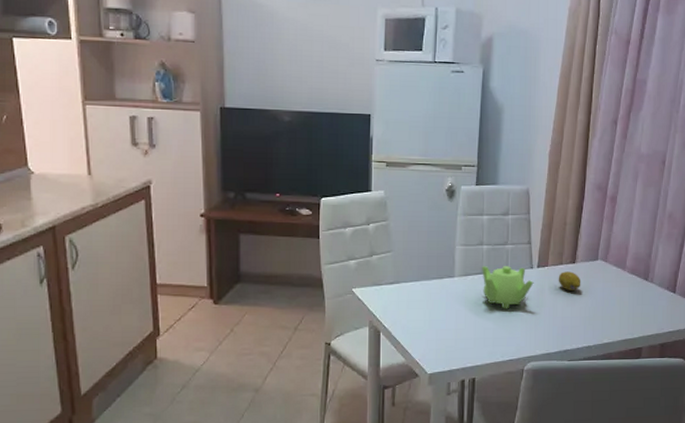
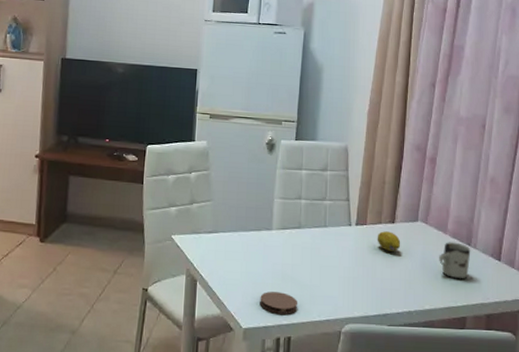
coaster: none [444,337,482,358] -> present [260,292,298,314]
teapot: present [482,266,534,309] -> none [300,220,352,267]
cup: none [617,278,648,313] -> present [439,242,471,279]

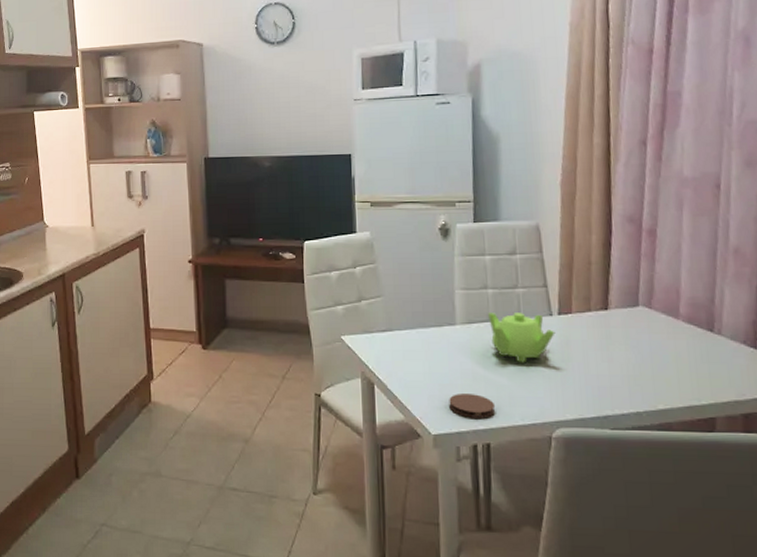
teapot: none [300,220,352,267] -> present [488,313,555,363]
fruit: present [377,231,401,251] -> none [586,320,619,343]
cup: present [439,242,471,279] -> none [671,329,715,373]

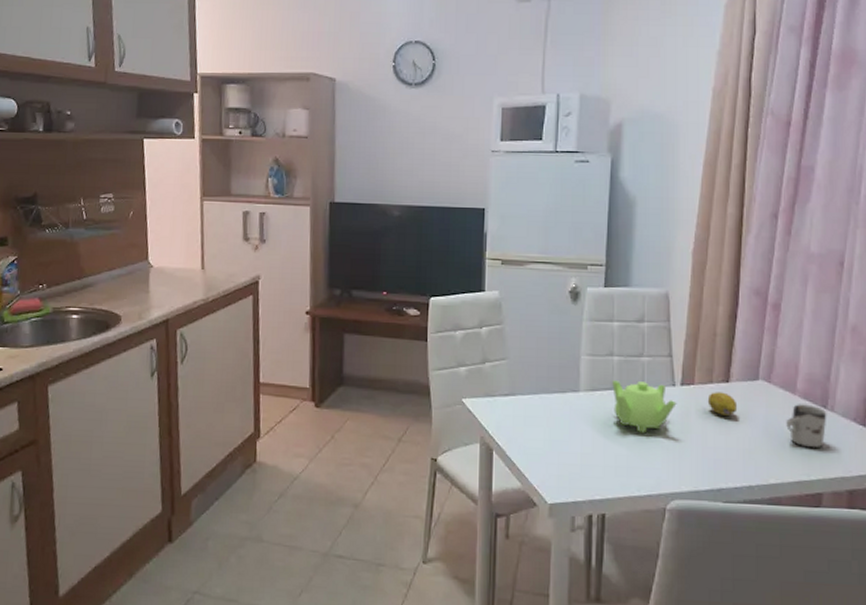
coaster: present [449,394,496,418] -> none [567,462,613,488]
fruit: none [586,320,619,343] -> present [707,392,738,416]
cup: none [671,329,715,373] -> present [786,404,827,449]

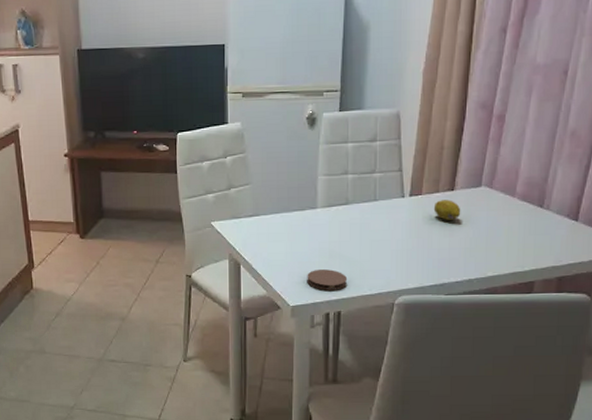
coaster: none [567,462,613,488] -> present [307,269,348,290]
teapot: present [612,380,677,434] -> none [347,195,406,241]
cup: present [786,404,827,449] -> none [505,205,543,244]

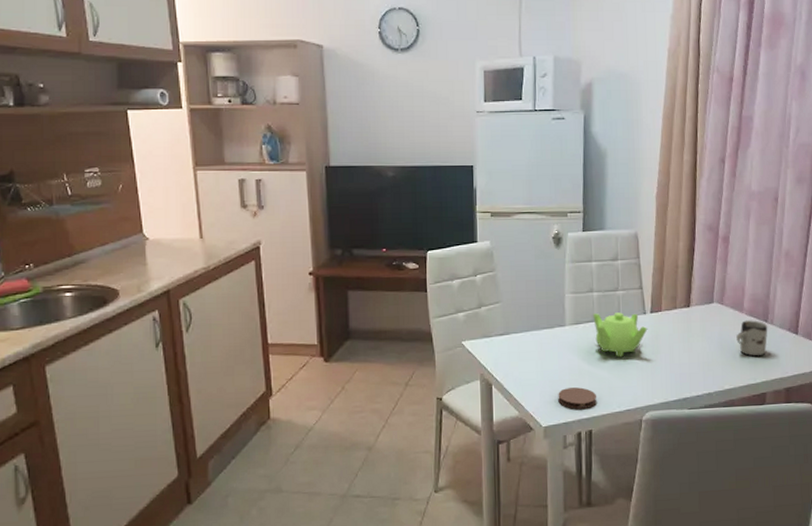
teapot: none [347,195,406,241] -> present [593,312,648,358]
fruit: present [433,200,461,220] -> none [673,316,698,336]
cup: none [505,205,543,244] -> present [736,320,768,357]

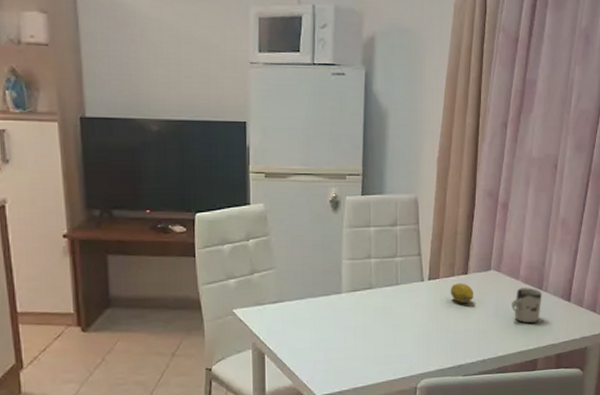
coaster: present [558,387,597,409] -> none [333,356,373,378]
teapot: present [593,312,648,358] -> none [370,279,425,325]
fruit: none [673,316,698,336] -> present [450,283,474,303]

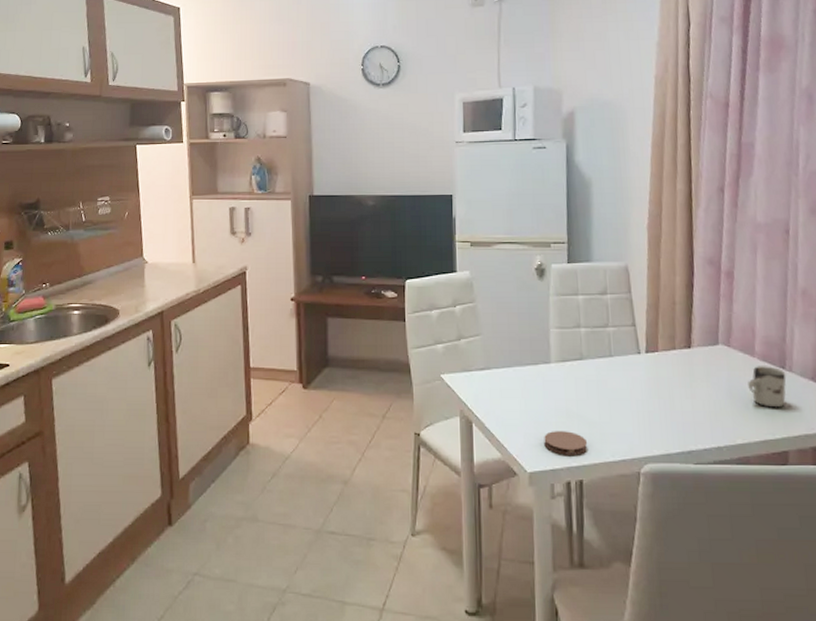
coaster: none [333,356,373,378] -> present [544,431,588,455]
fruit: present [450,283,474,303] -> none [671,358,701,380]

